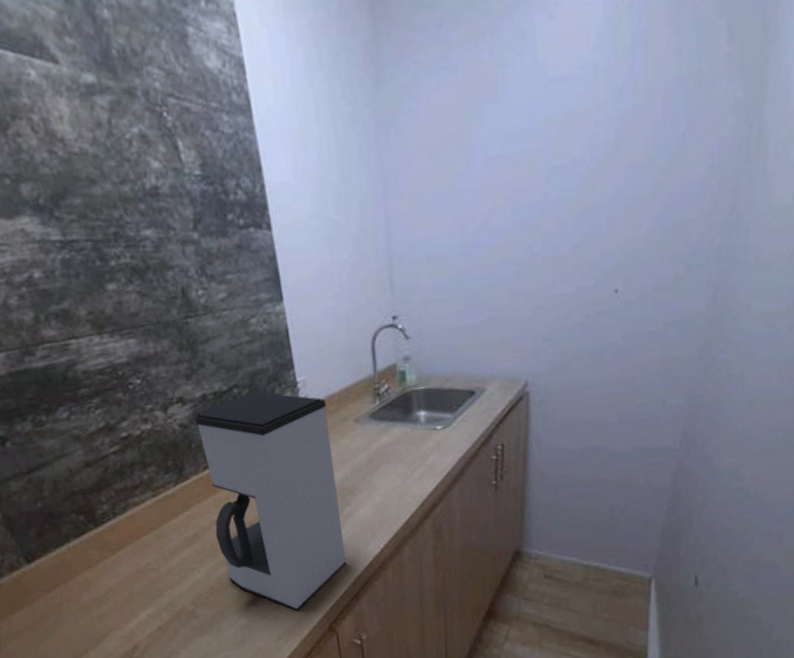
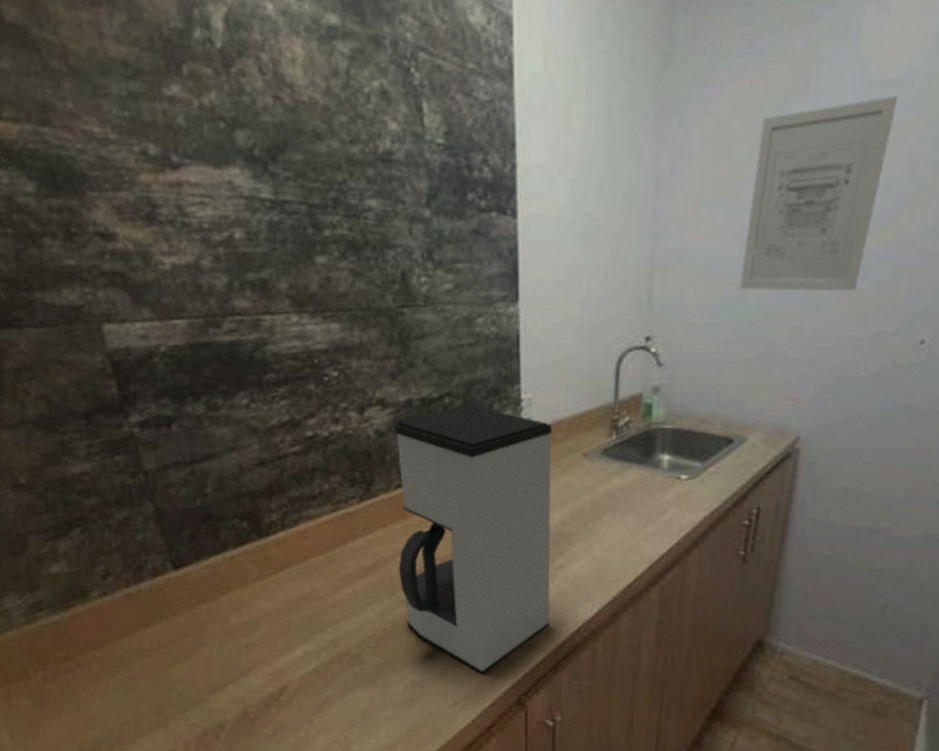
wall art: none [463,88,572,267] -> present [740,95,897,290]

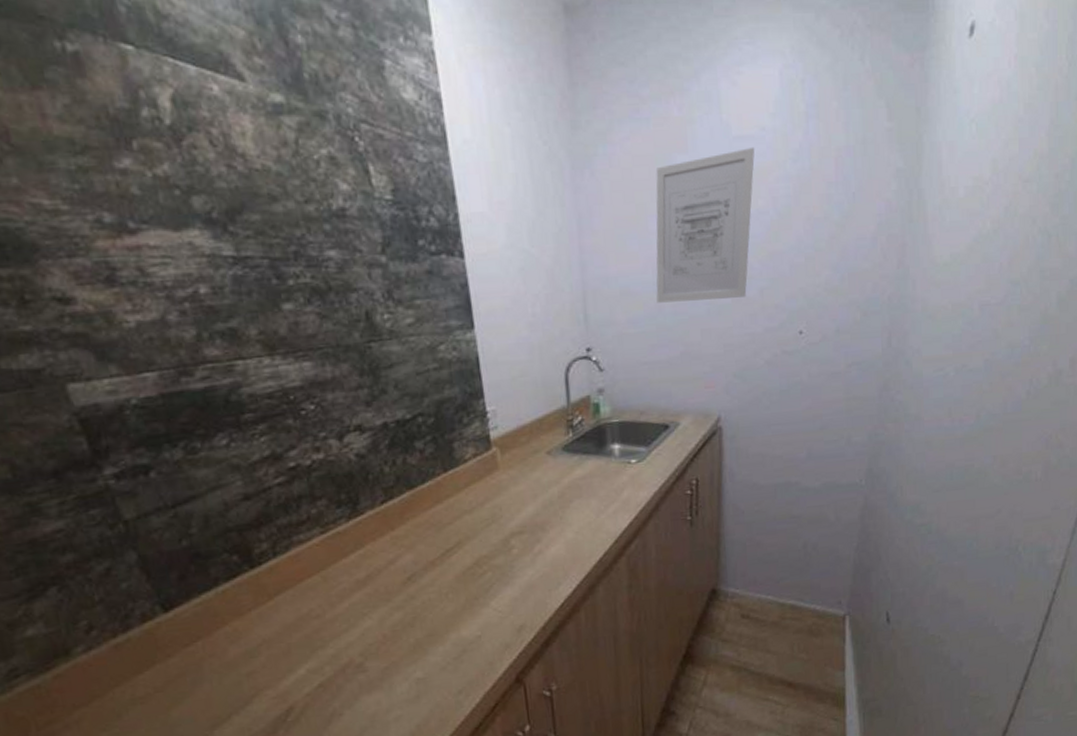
coffee maker: present [394,406,553,675] -> none [373,422,536,662]

